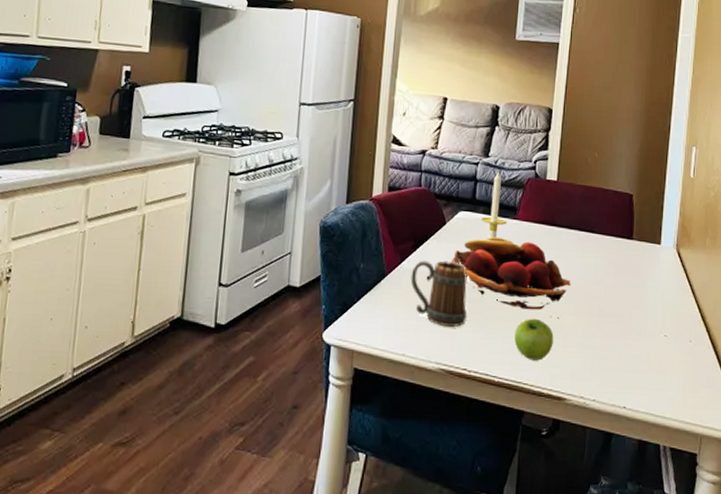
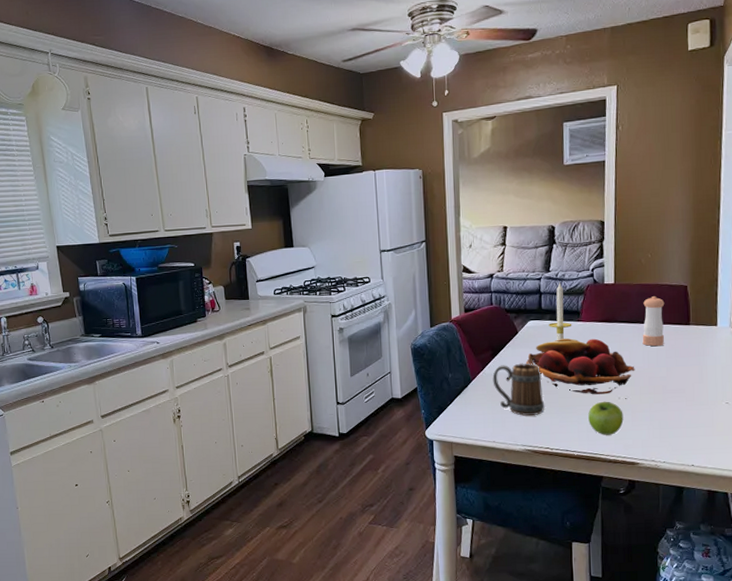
pepper shaker: none [581,201,608,260] -> present [642,296,665,347]

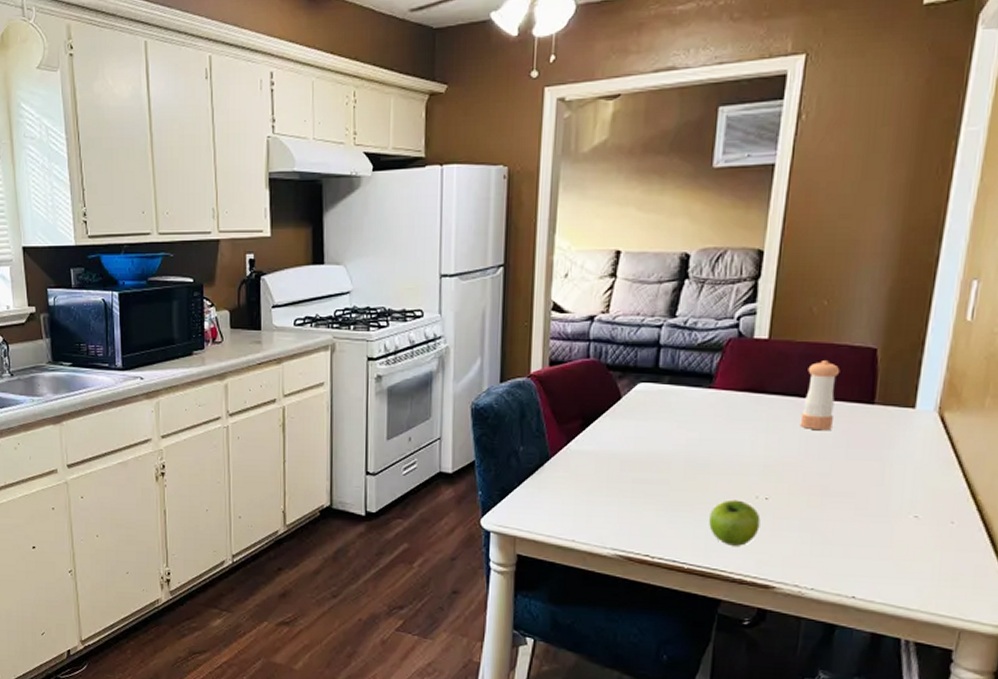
mug: present [492,363,545,416] -> none [579,439,650,511]
fruit basket: present [525,338,635,395] -> none [628,409,785,491]
candle: present [548,282,572,340] -> none [666,333,700,412]

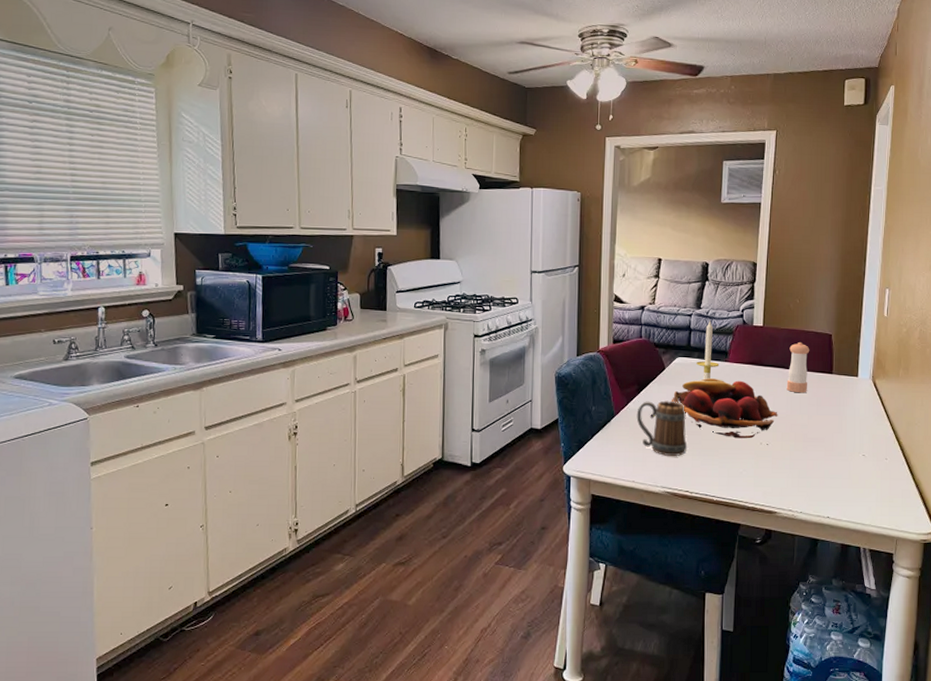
mug: none [579,439,650,511] -> present [636,400,688,456]
fruit basket: none [628,409,785,491] -> present [671,377,778,439]
candle: none [666,333,700,412] -> present [696,320,720,380]
fruit: present [709,499,761,546] -> none [730,446,764,481]

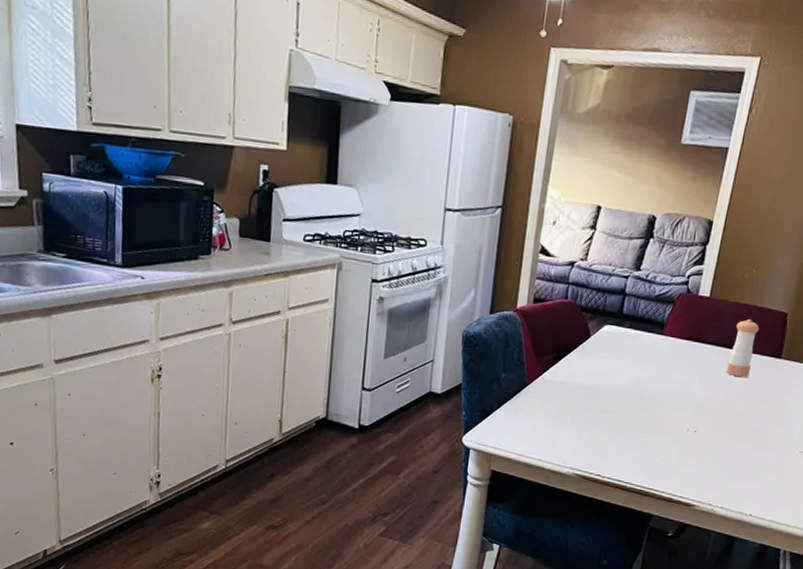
mug: present [636,400,688,456] -> none [551,372,608,436]
fruit basket: present [671,377,778,439] -> none [592,351,713,424]
candle: present [696,320,720,380] -> none [627,285,654,354]

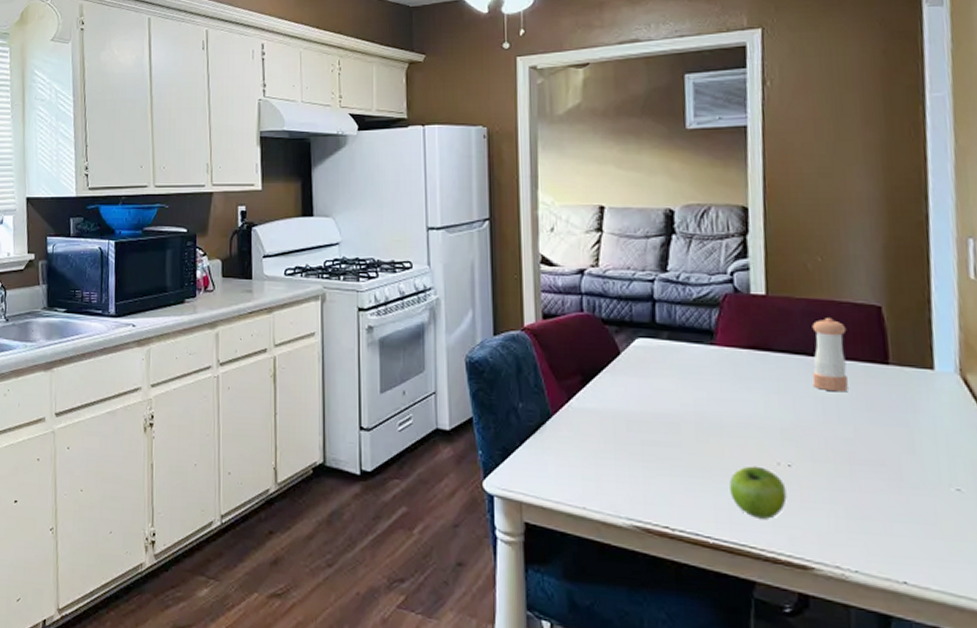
fruit: none [649,430,689,470] -> present [730,466,787,519]

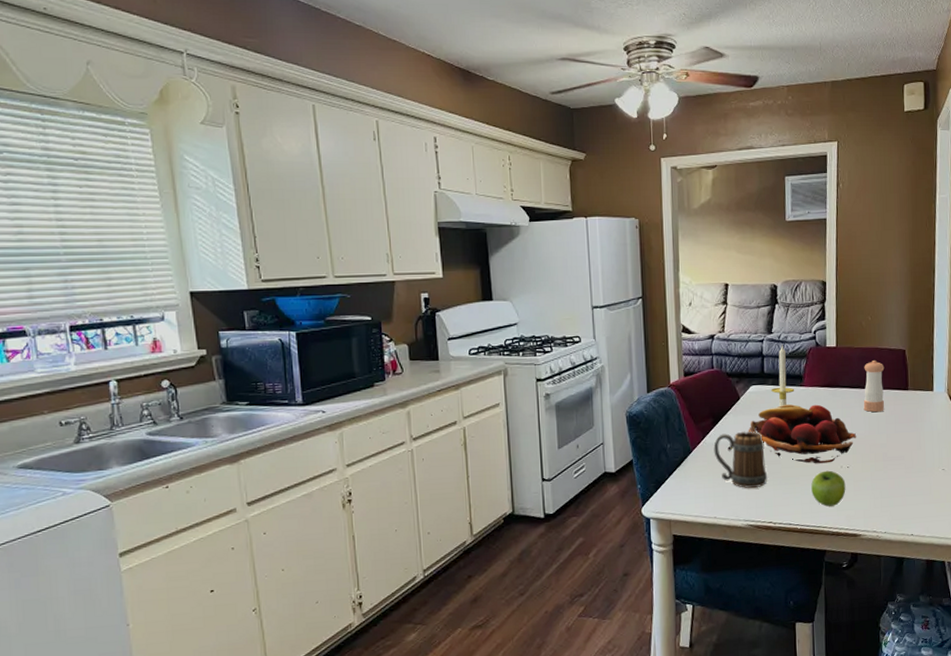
mug: none [582,397,662,476] -> present [713,431,768,488]
fruit basket: none [632,366,803,456] -> present [748,403,857,464]
candle: none [666,288,702,370] -> present [771,345,795,406]

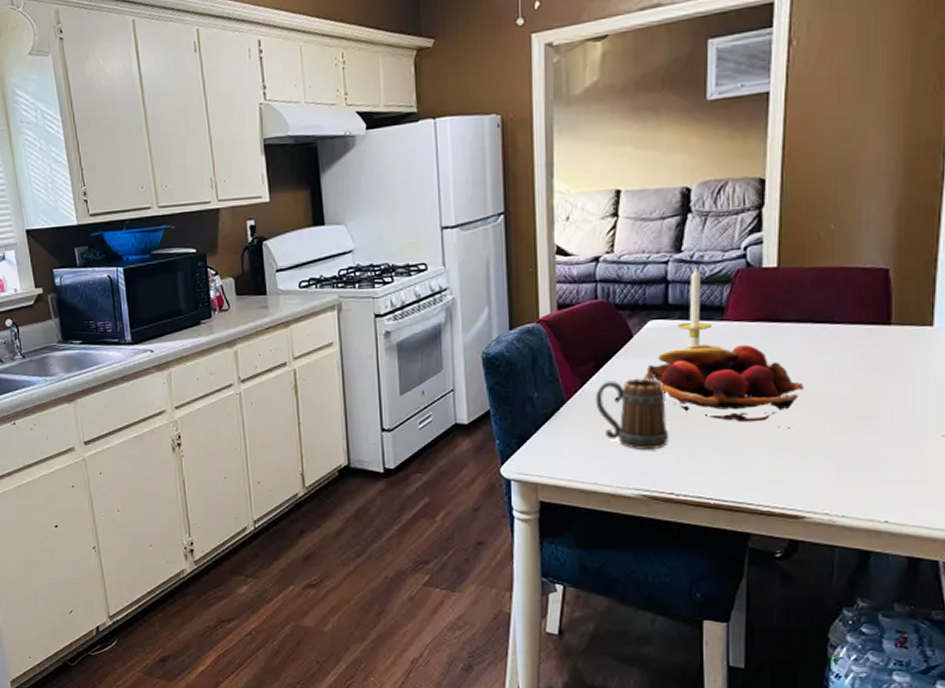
fruit: present [811,470,846,507] -> none [732,431,784,478]
pepper shaker: present [863,360,885,413] -> none [817,285,853,356]

